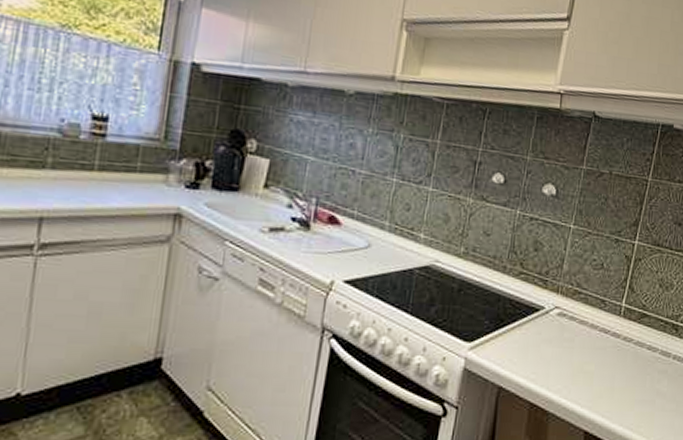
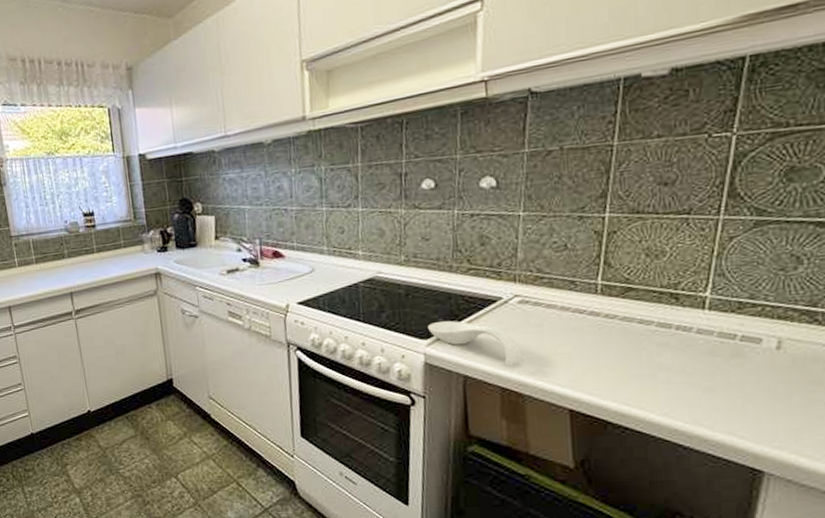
spoon rest: none [473,324,554,380] -> present [428,321,524,366]

